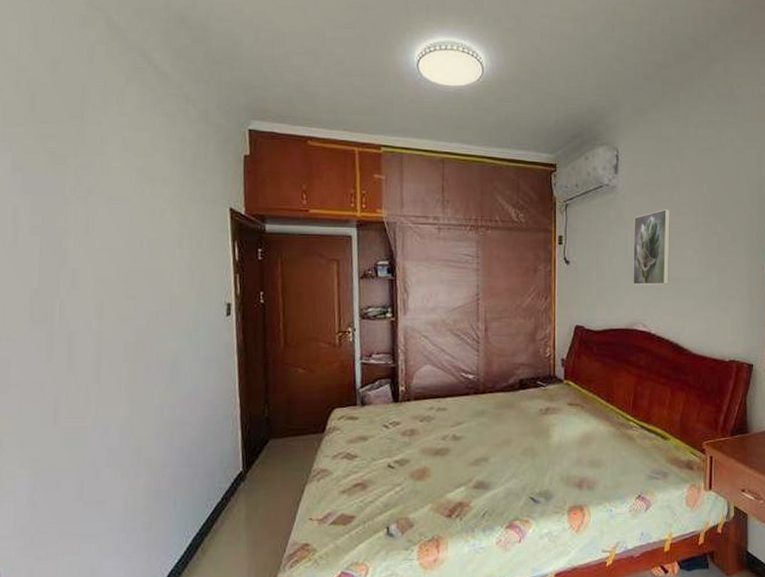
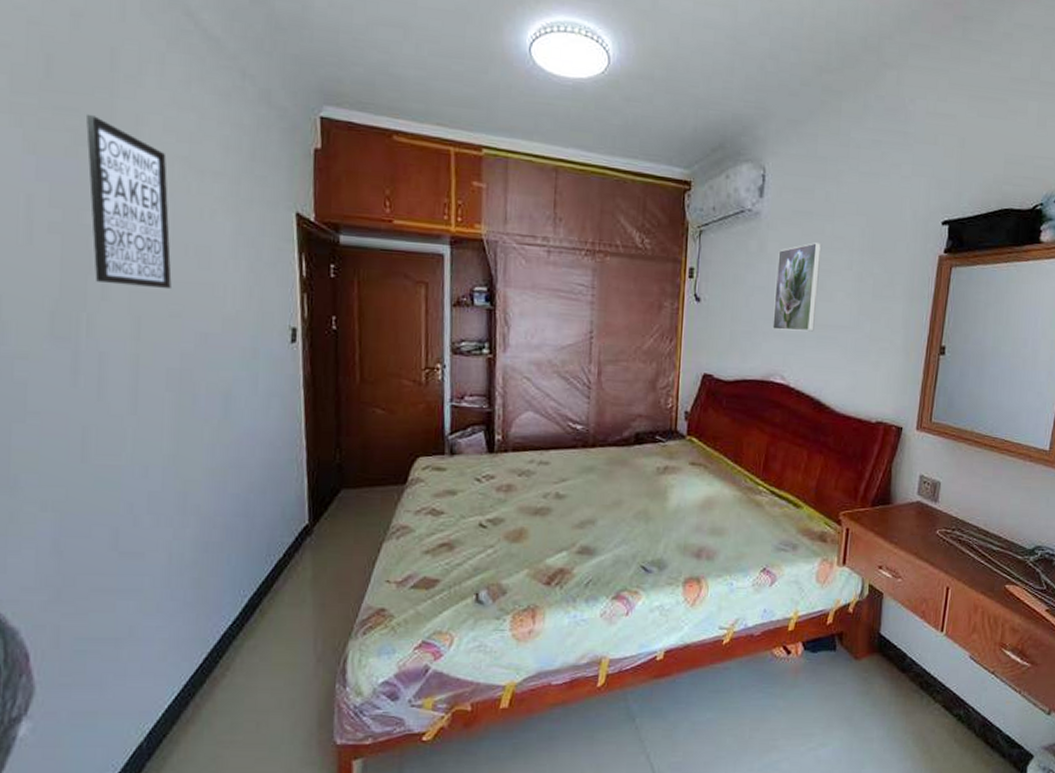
wall art: none [62,138,129,277] -> present [86,113,172,290]

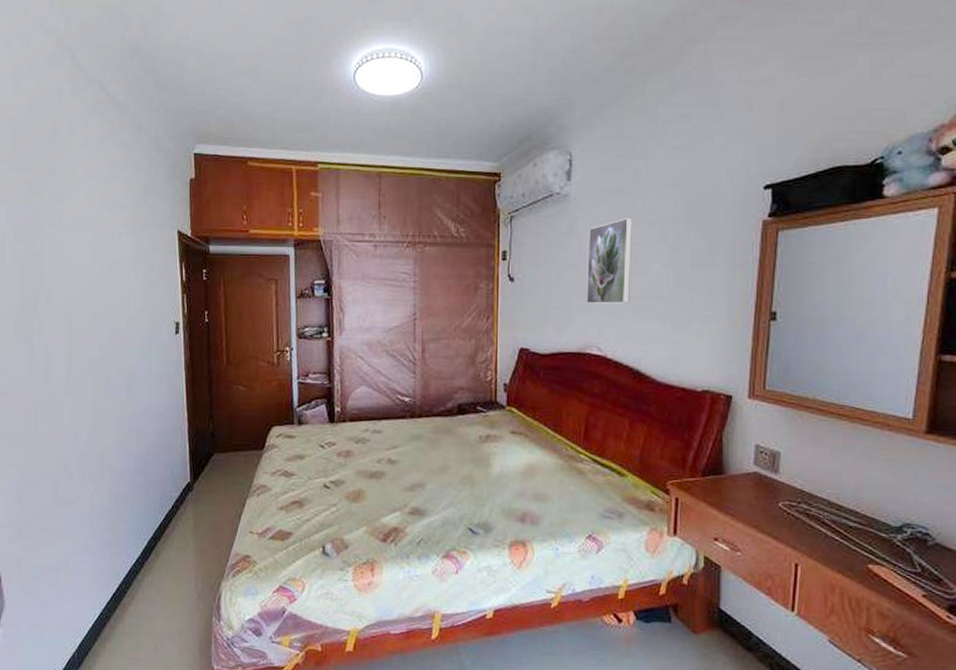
wall art: present [86,113,172,290] -> none [37,170,93,297]

